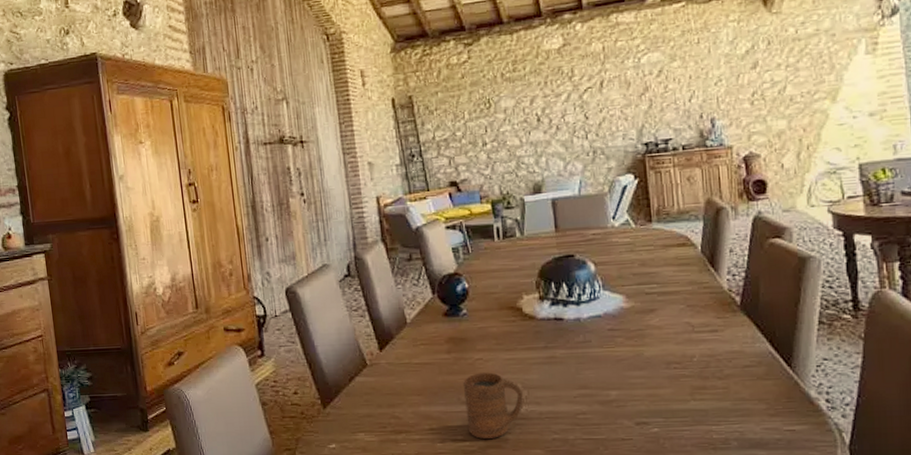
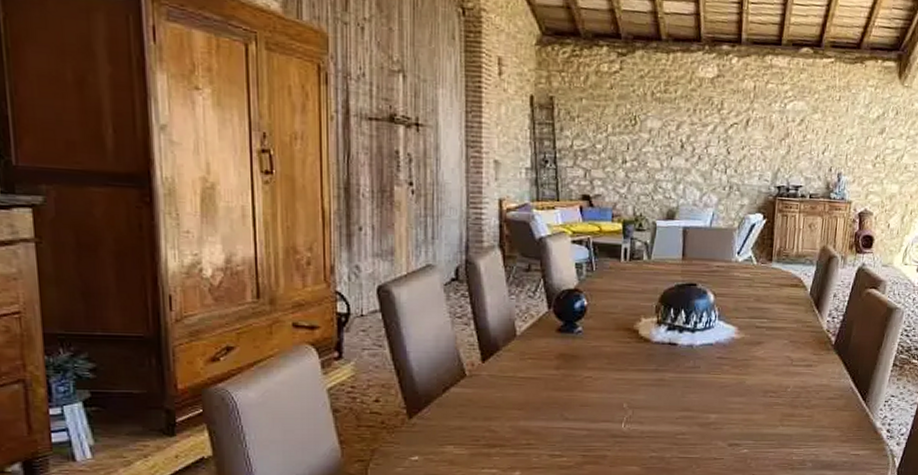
cup: present [463,372,523,439] -> none [567,390,627,455]

